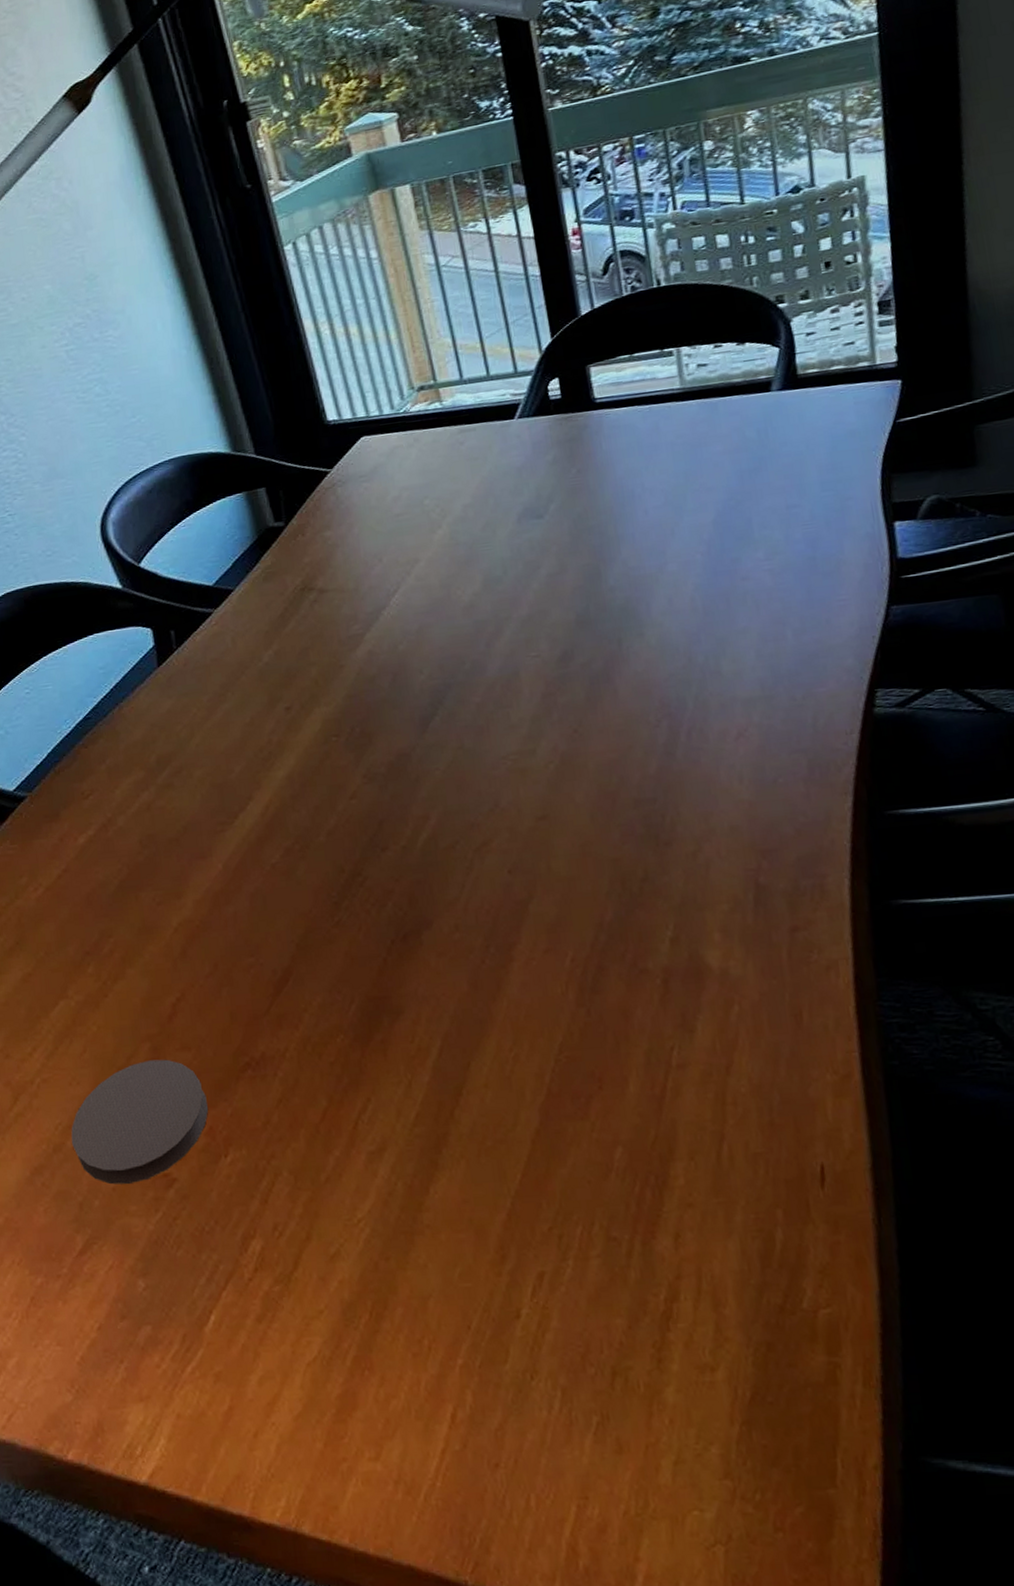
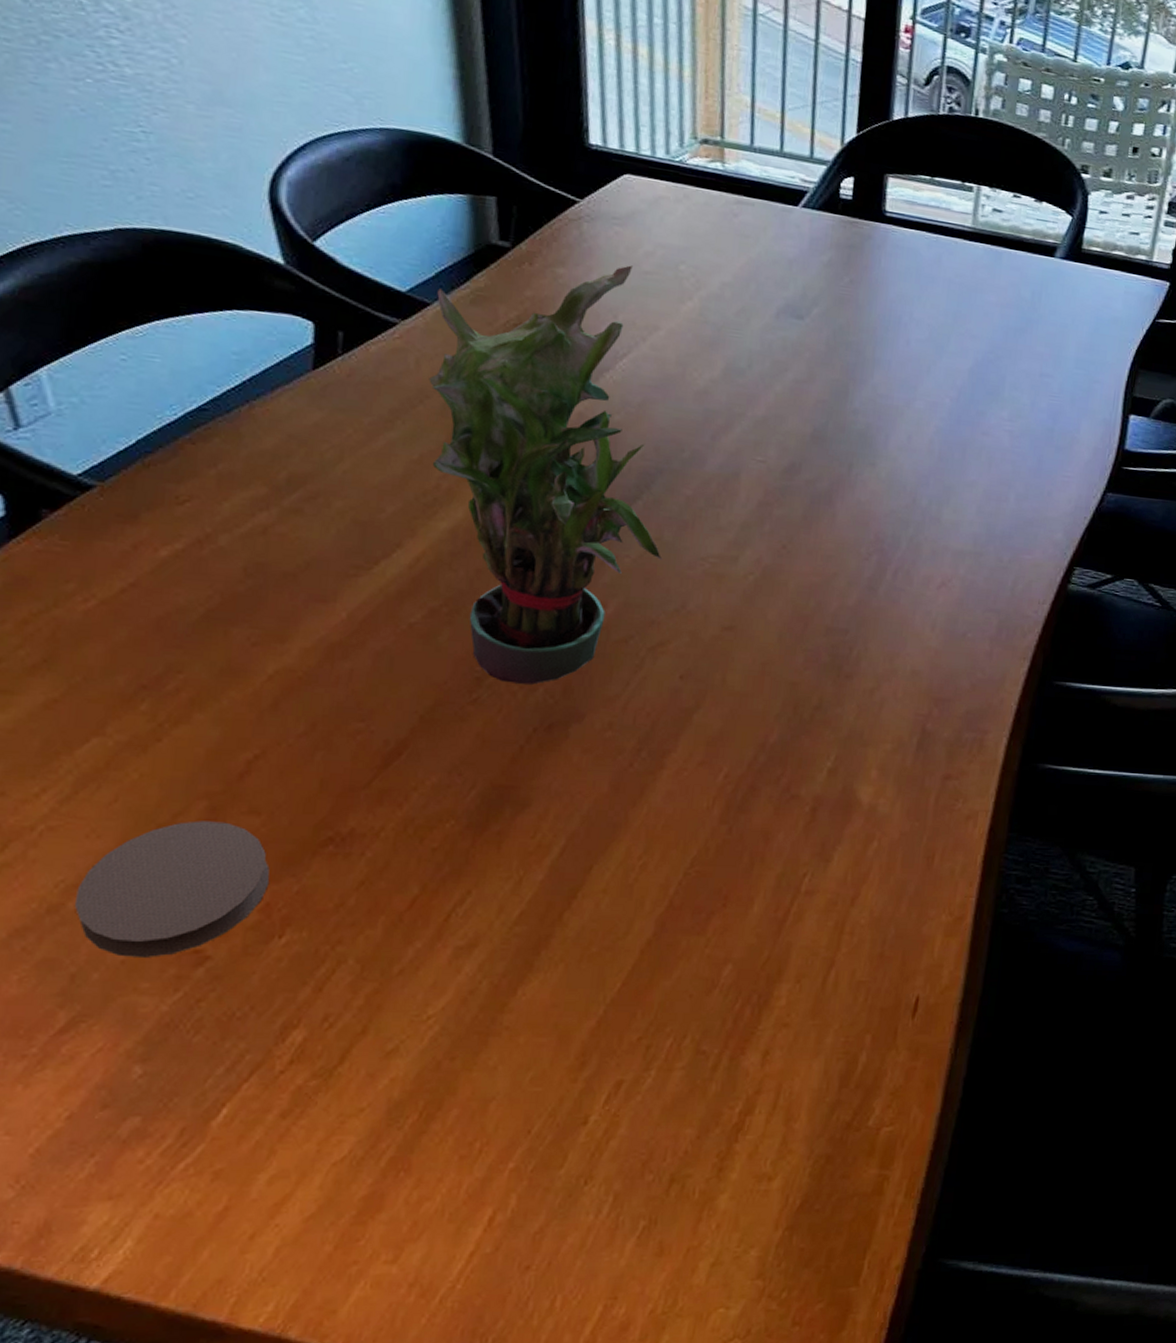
potted plant: none [236,512,468,903] -> present [429,265,663,685]

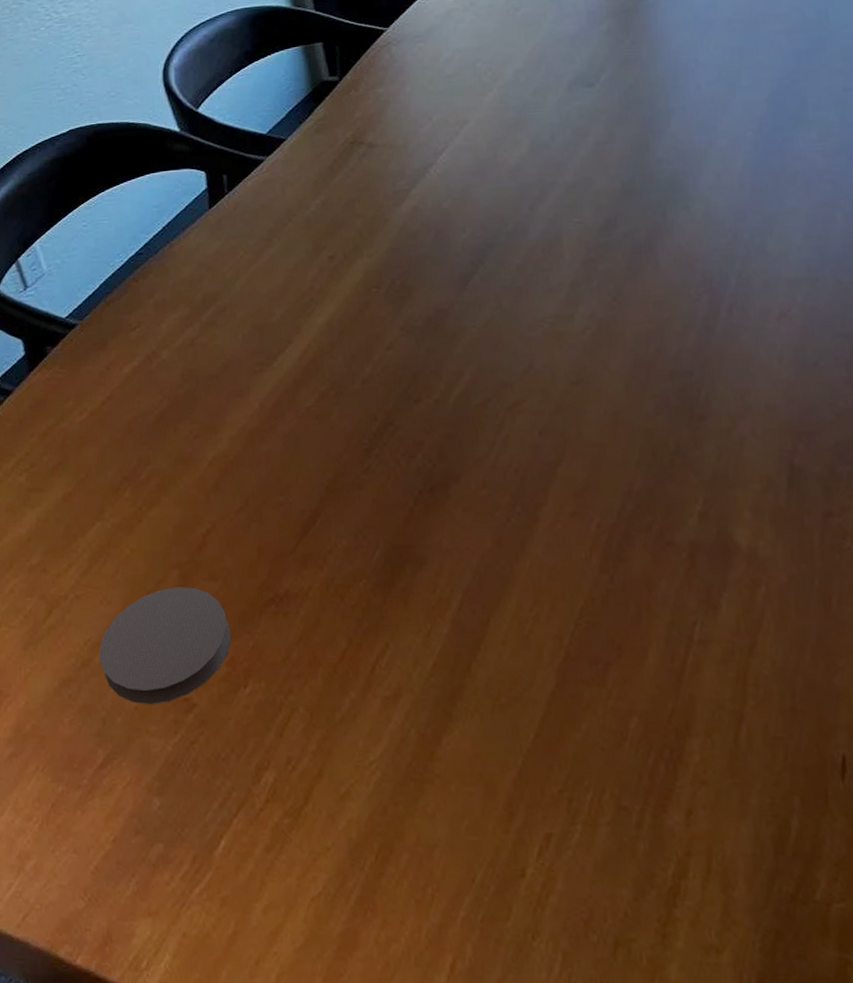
potted plant: present [429,265,663,685] -> none [289,73,505,452]

